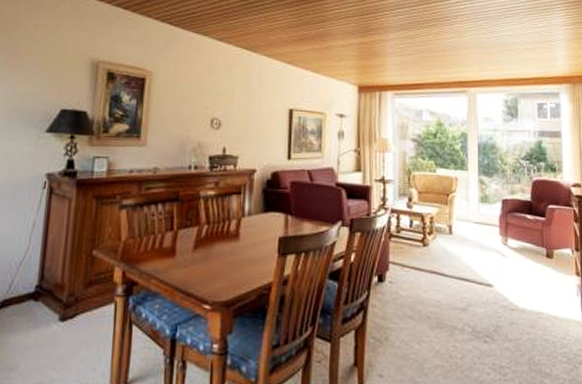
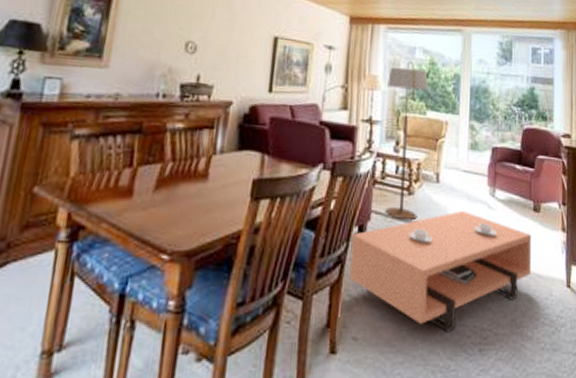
coffee table: none [373,260,547,370] -> present [350,211,532,332]
floor lamp: none [397,124,437,270] -> present [385,61,429,221]

